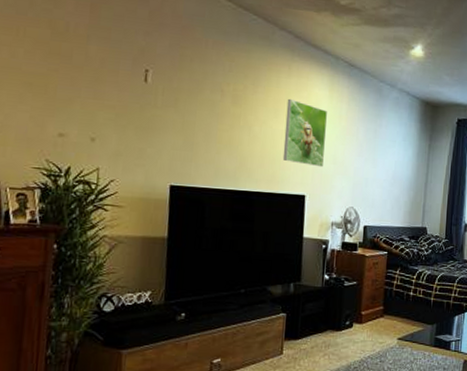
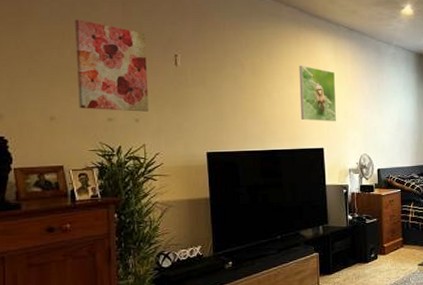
wall art: none [26,15,114,131] -> present [74,19,149,112]

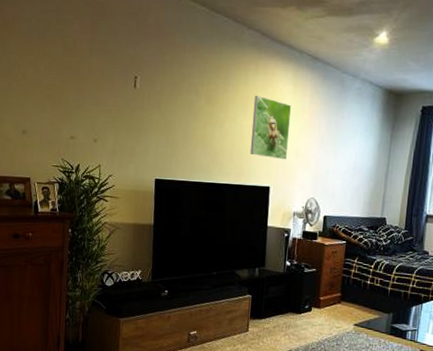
wall art: present [74,19,149,112] -> none [47,35,110,133]

